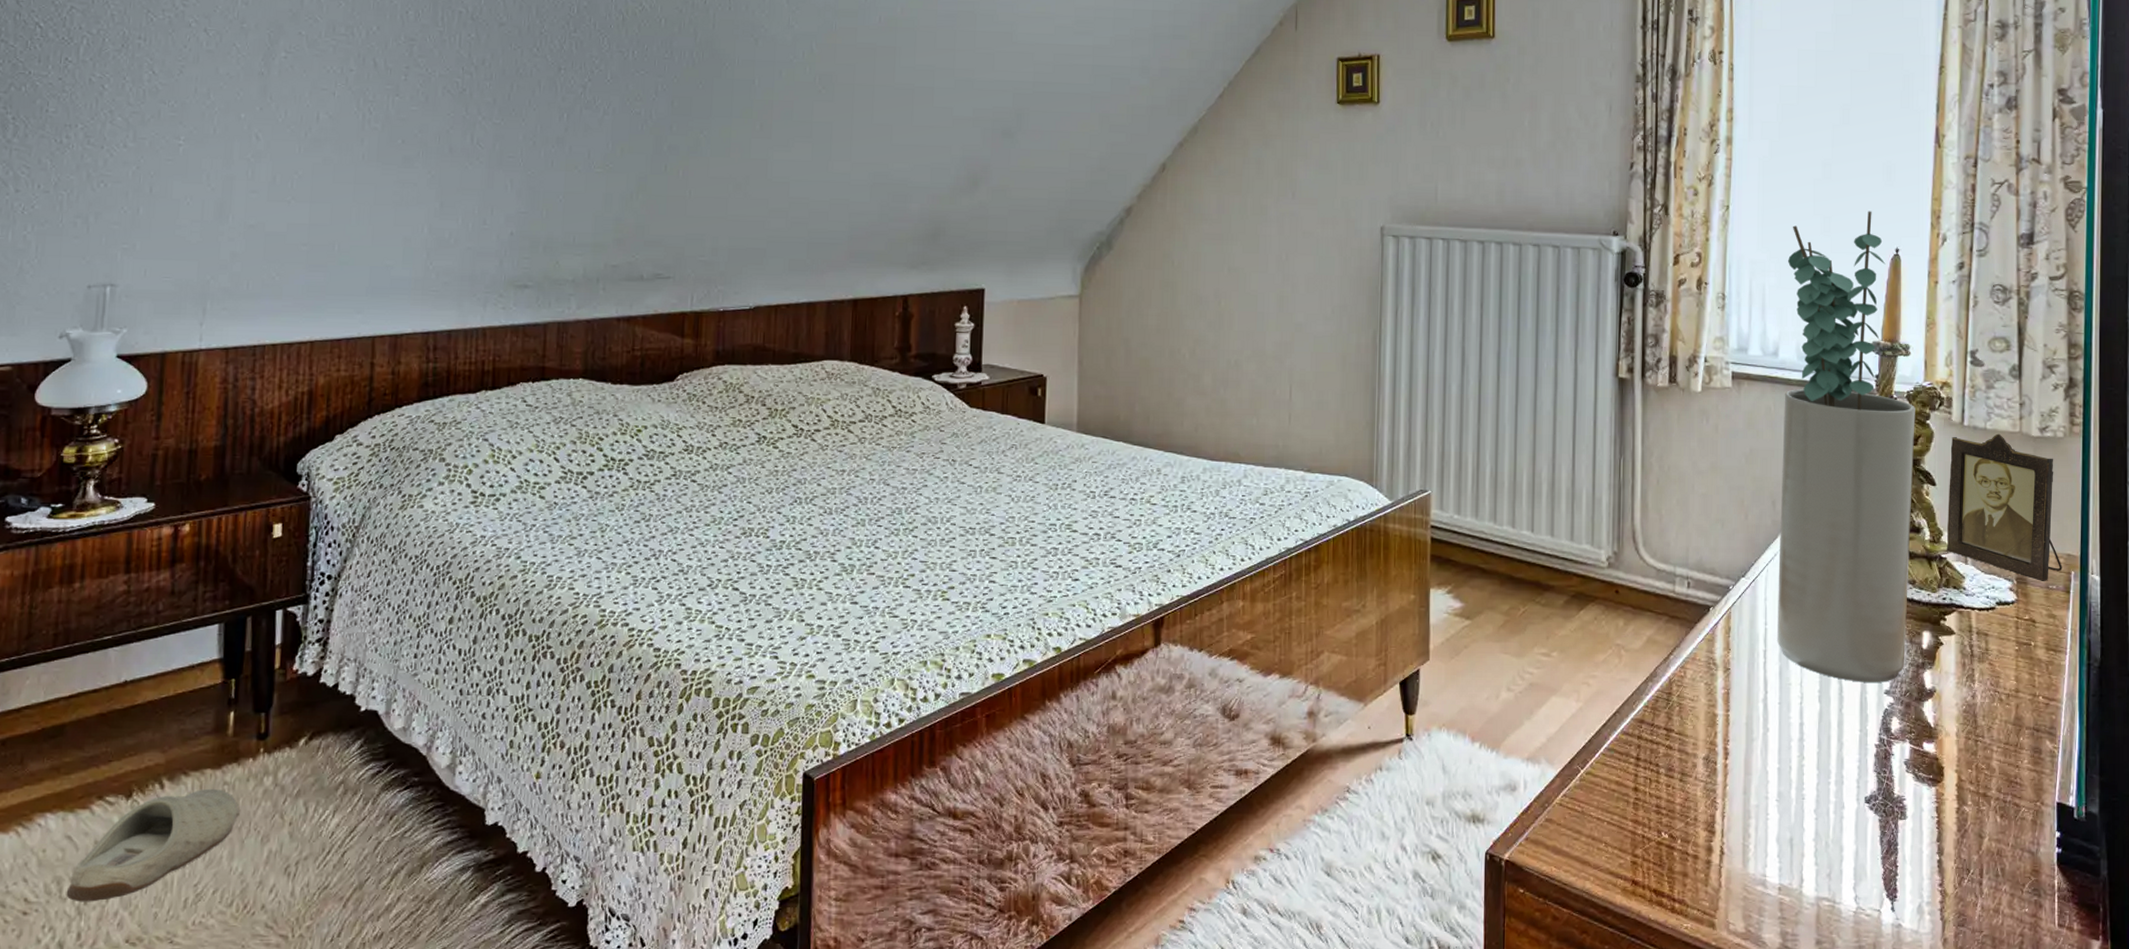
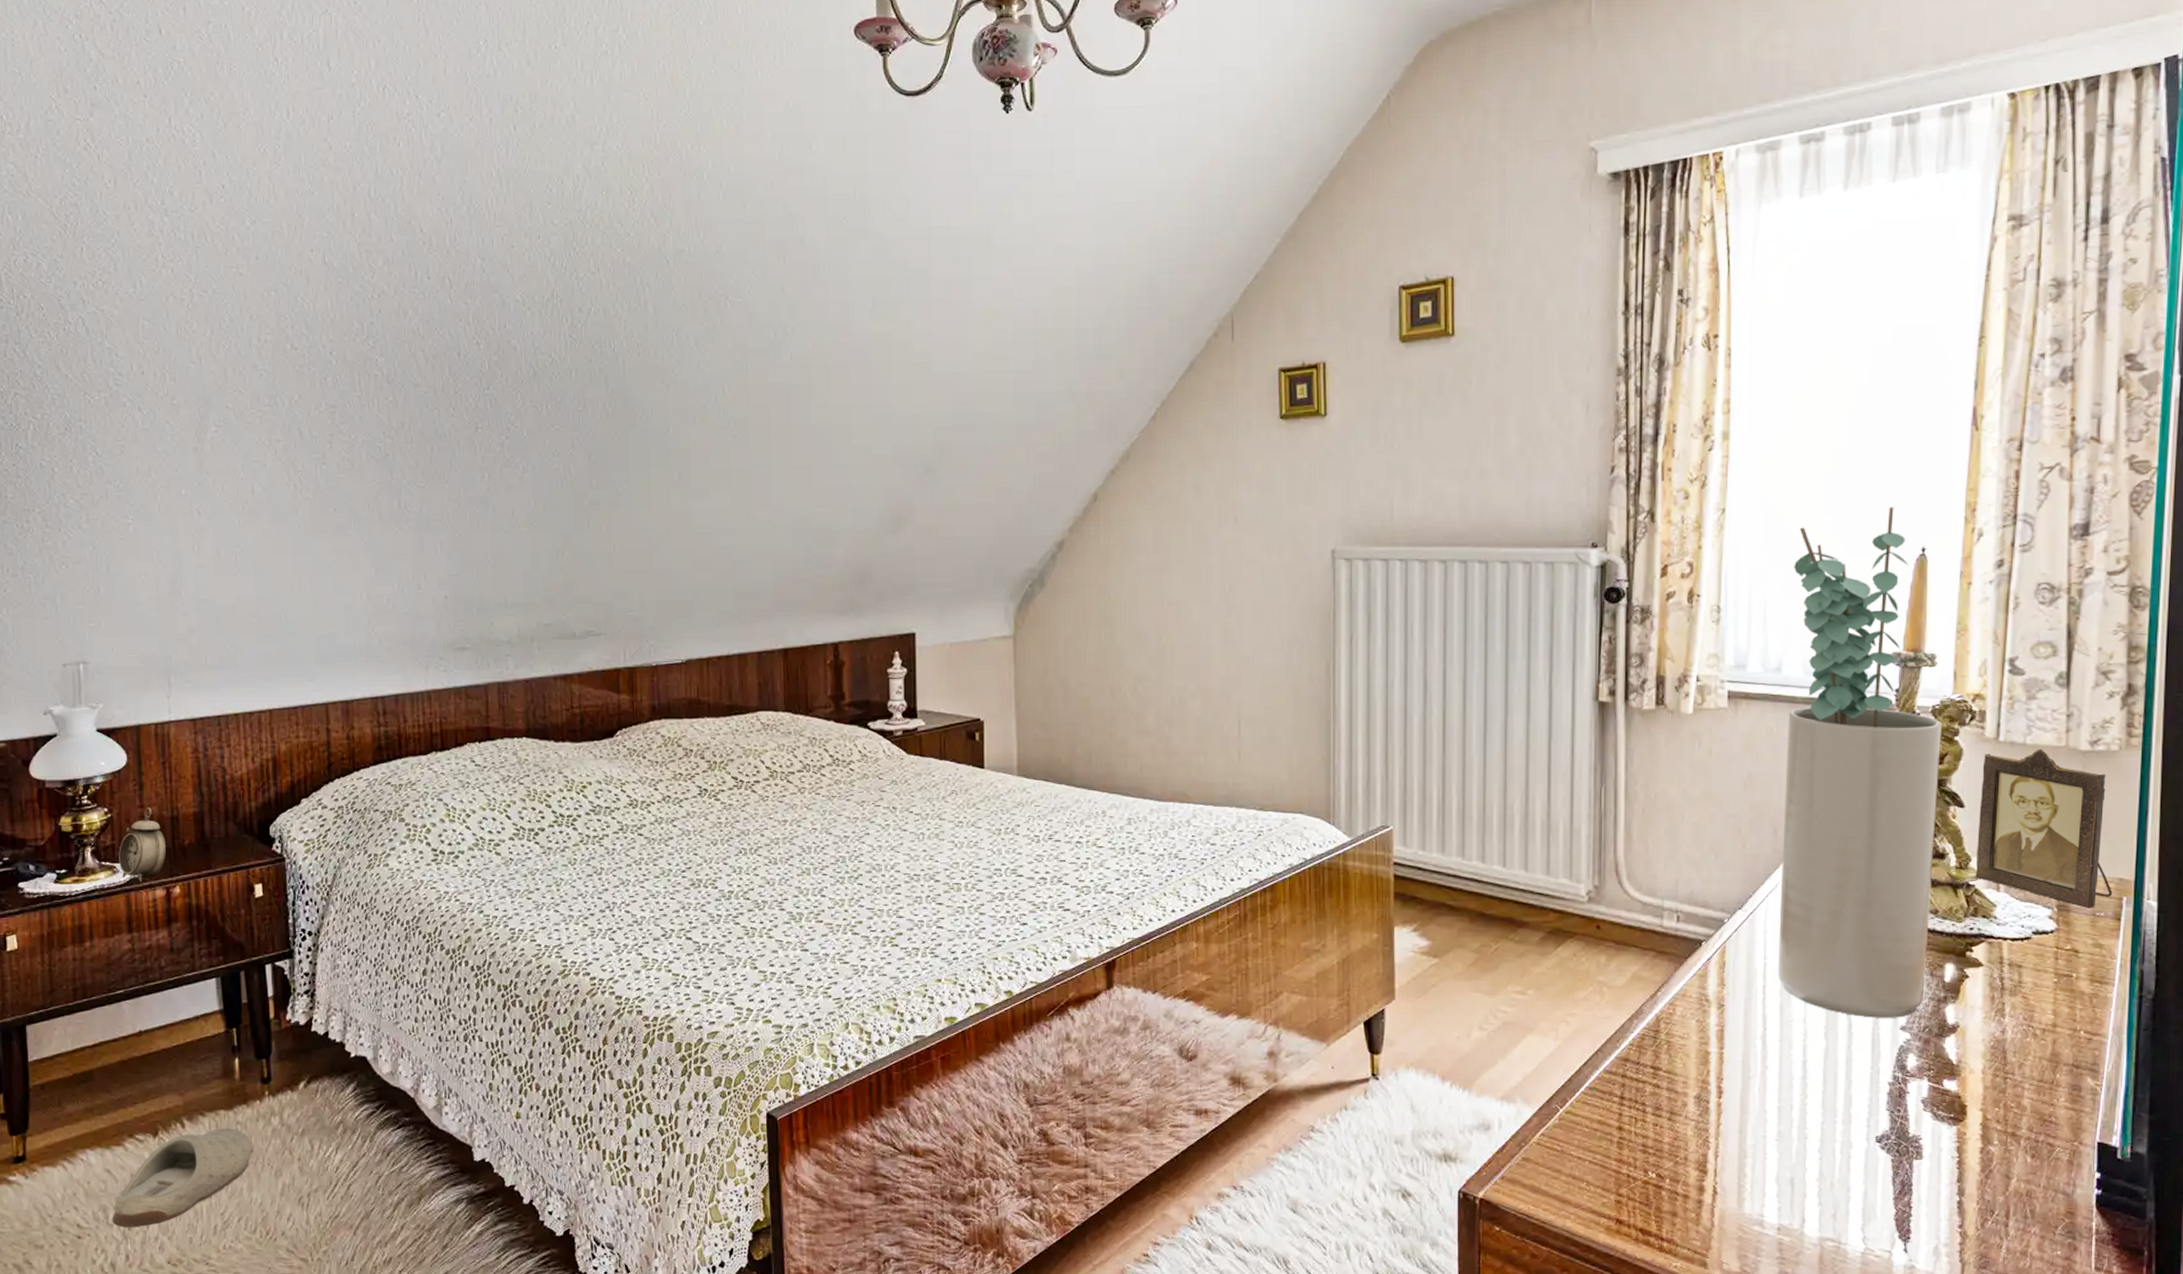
alarm clock: none [124,439,180,520] -> present [118,807,166,883]

